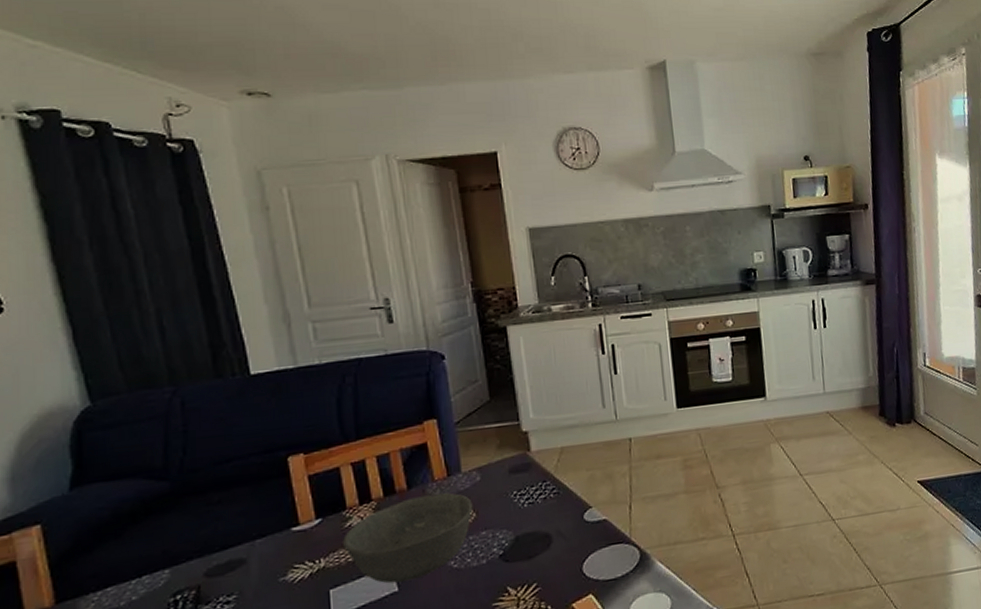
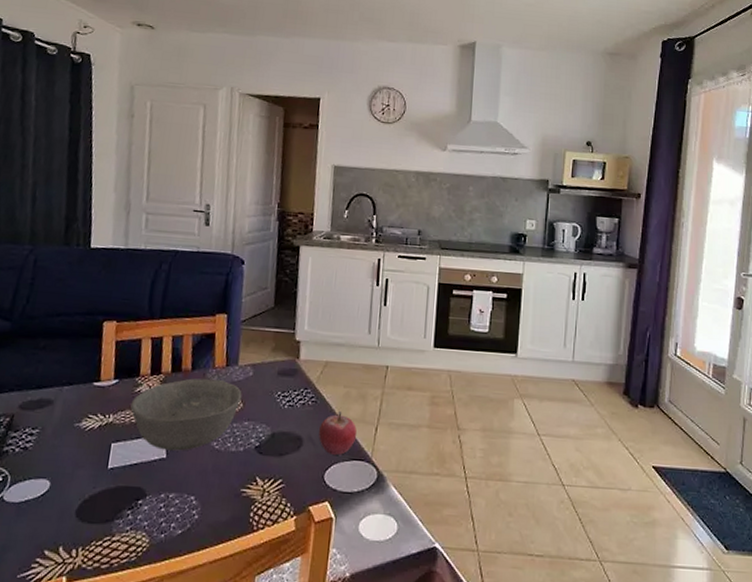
fruit: none [567,497,611,546] -> present [318,411,357,456]

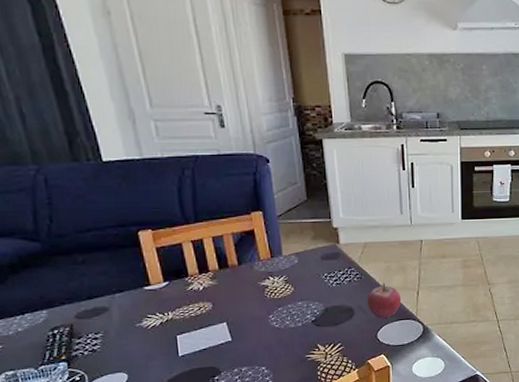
bowl: present [130,378,242,451] -> none [186,270,292,335]

